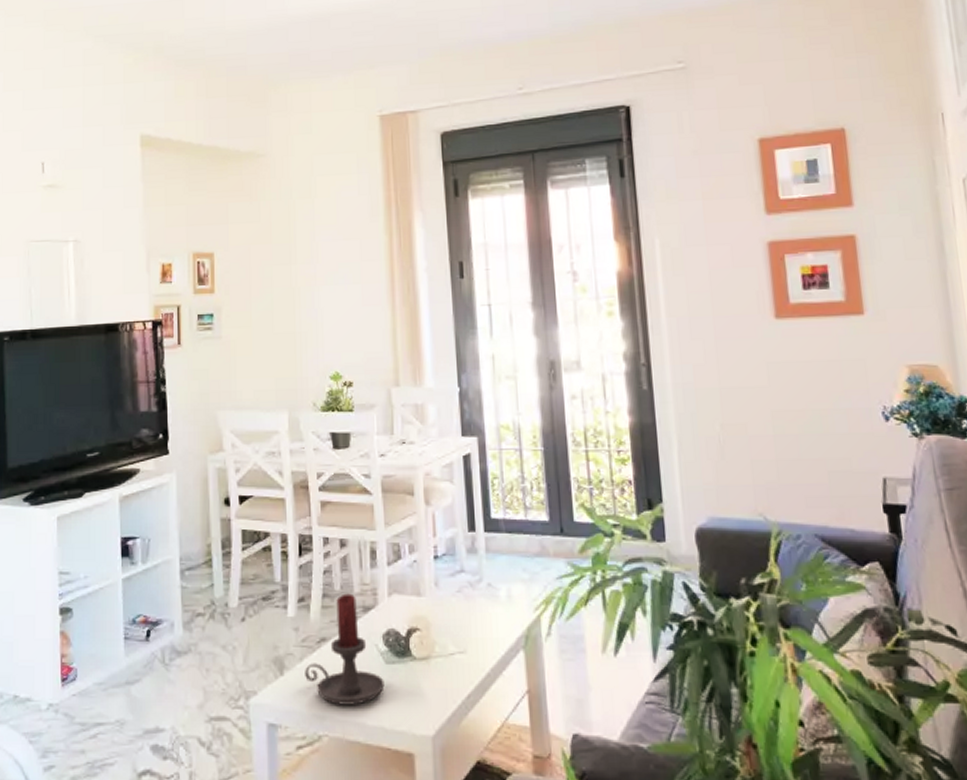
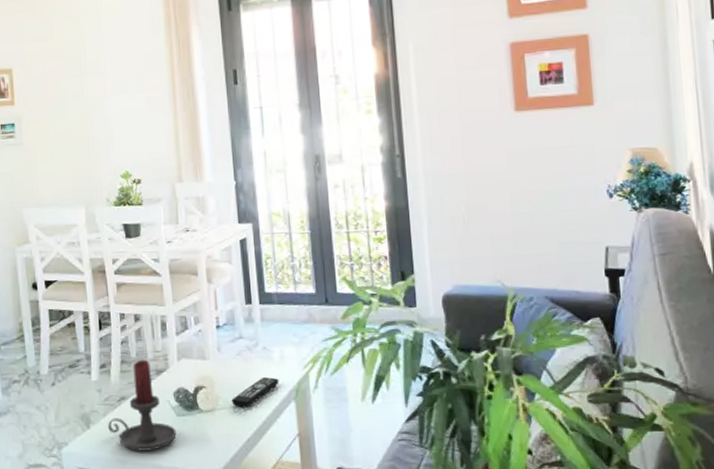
remote control: none [450,620,506,657] -> present [231,377,279,408]

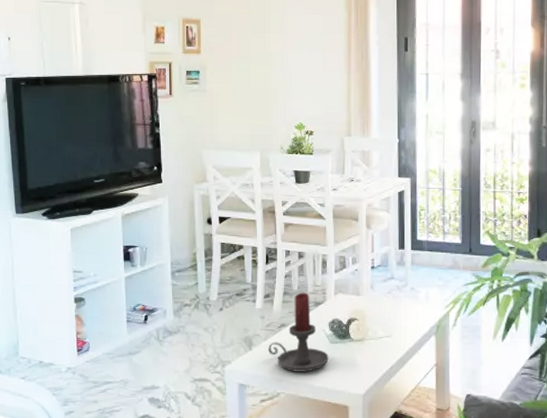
remote control: present [231,377,279,408] -> none [380,314,423,339]

